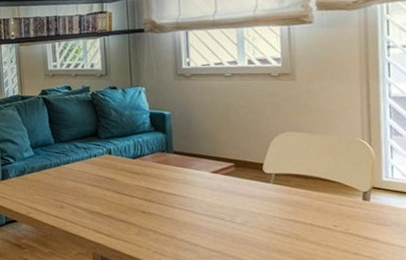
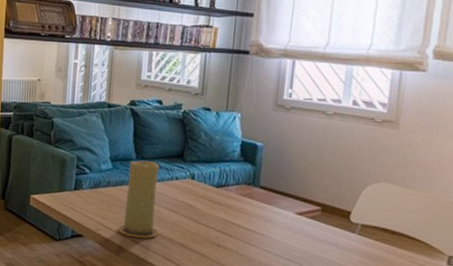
candle: none [47,143,86,215] -> present [118,160,160,239]

